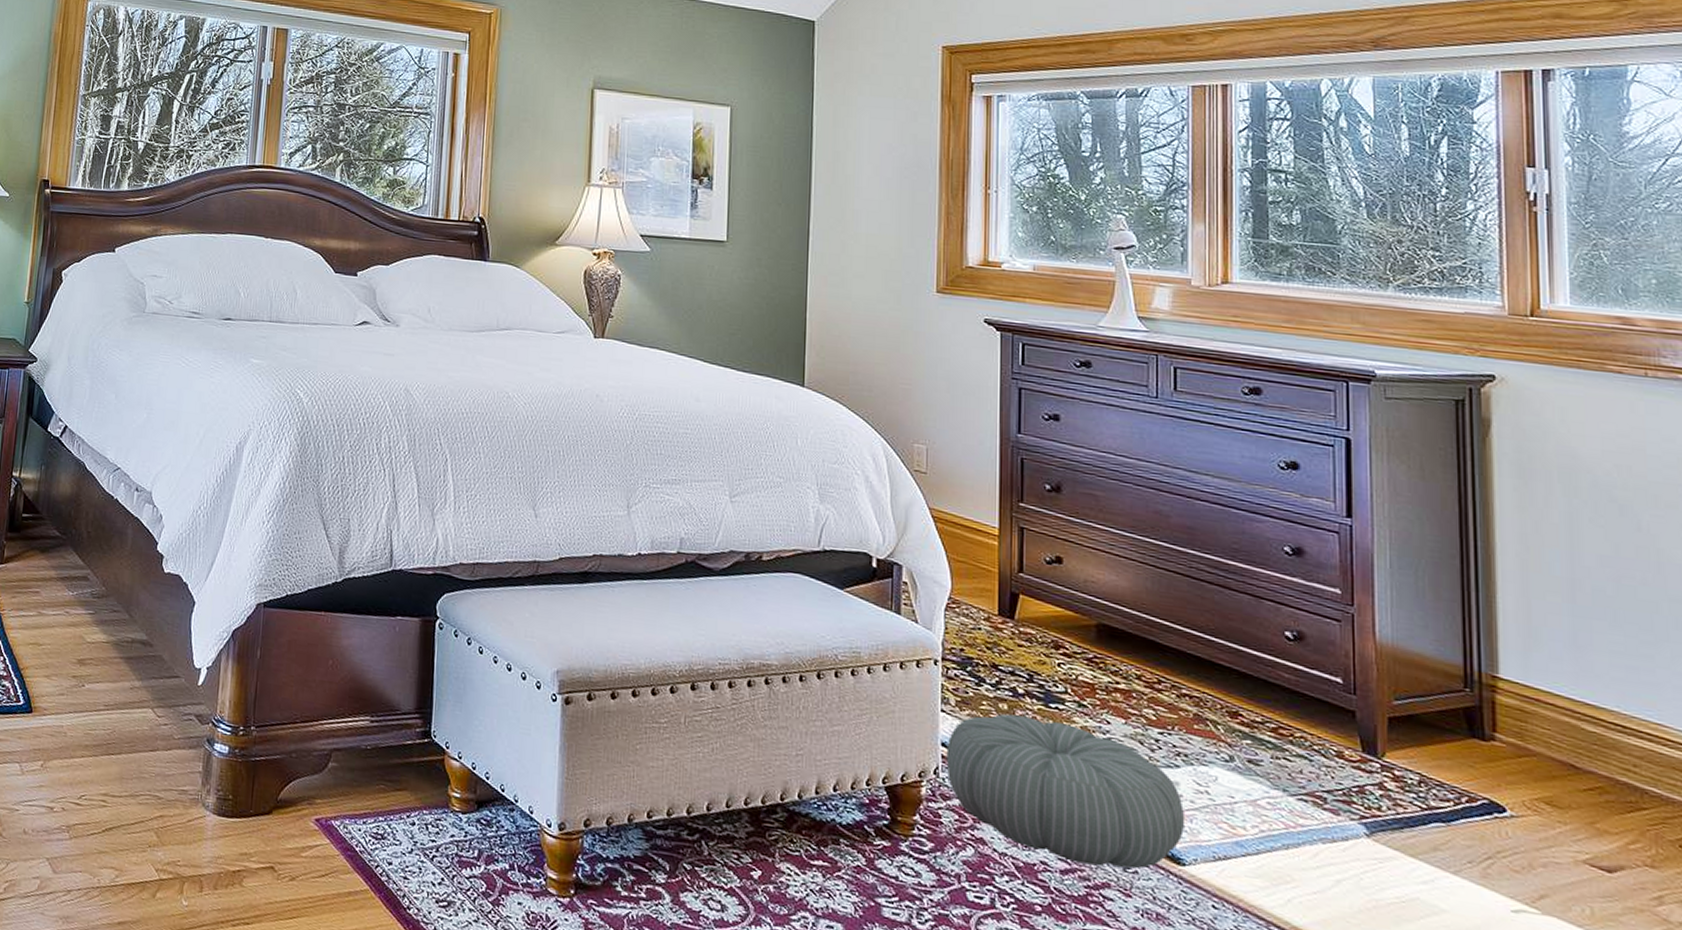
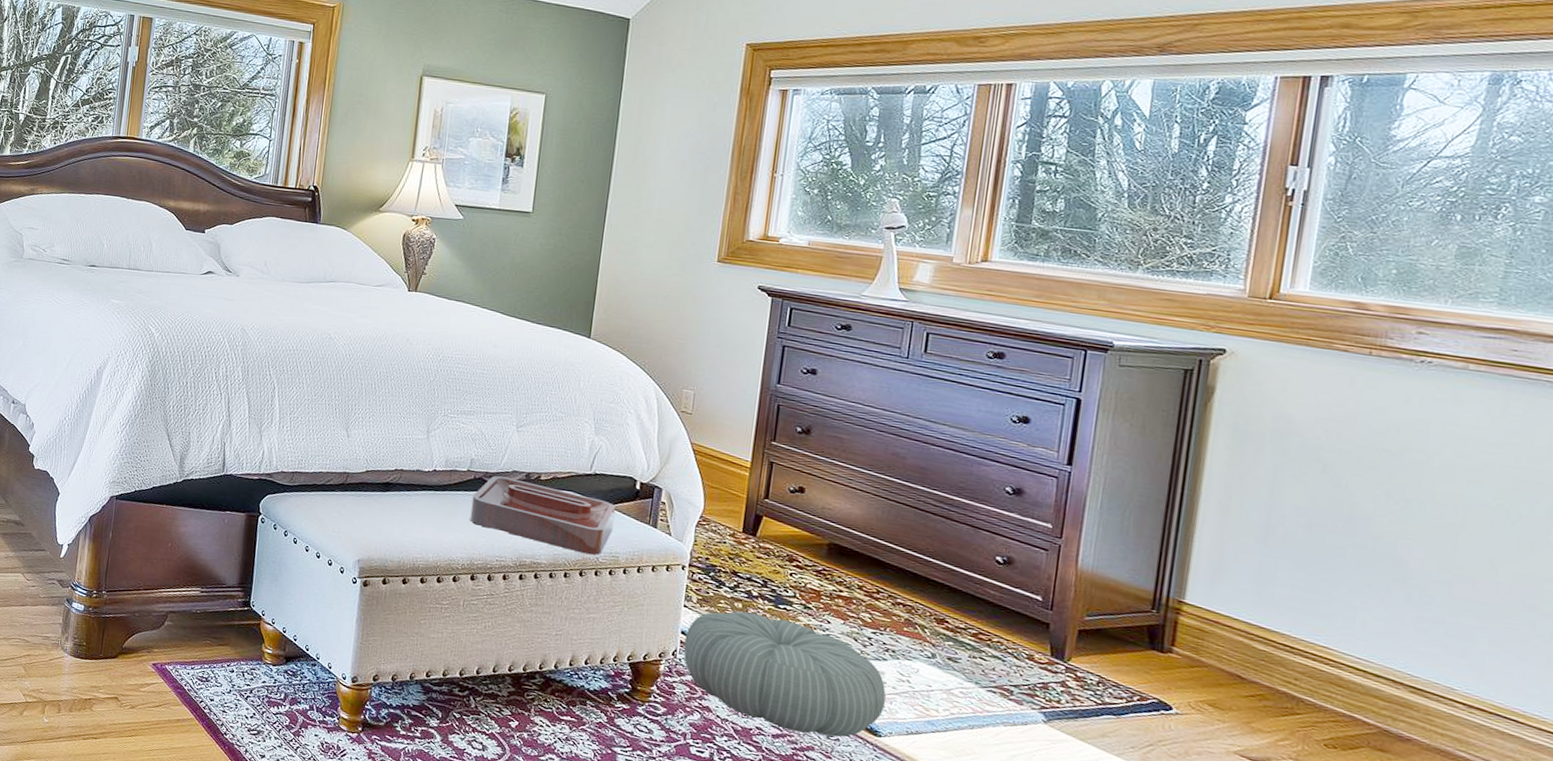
decorative tray: none [684,558,851,652] -> present [470,476,616,556]

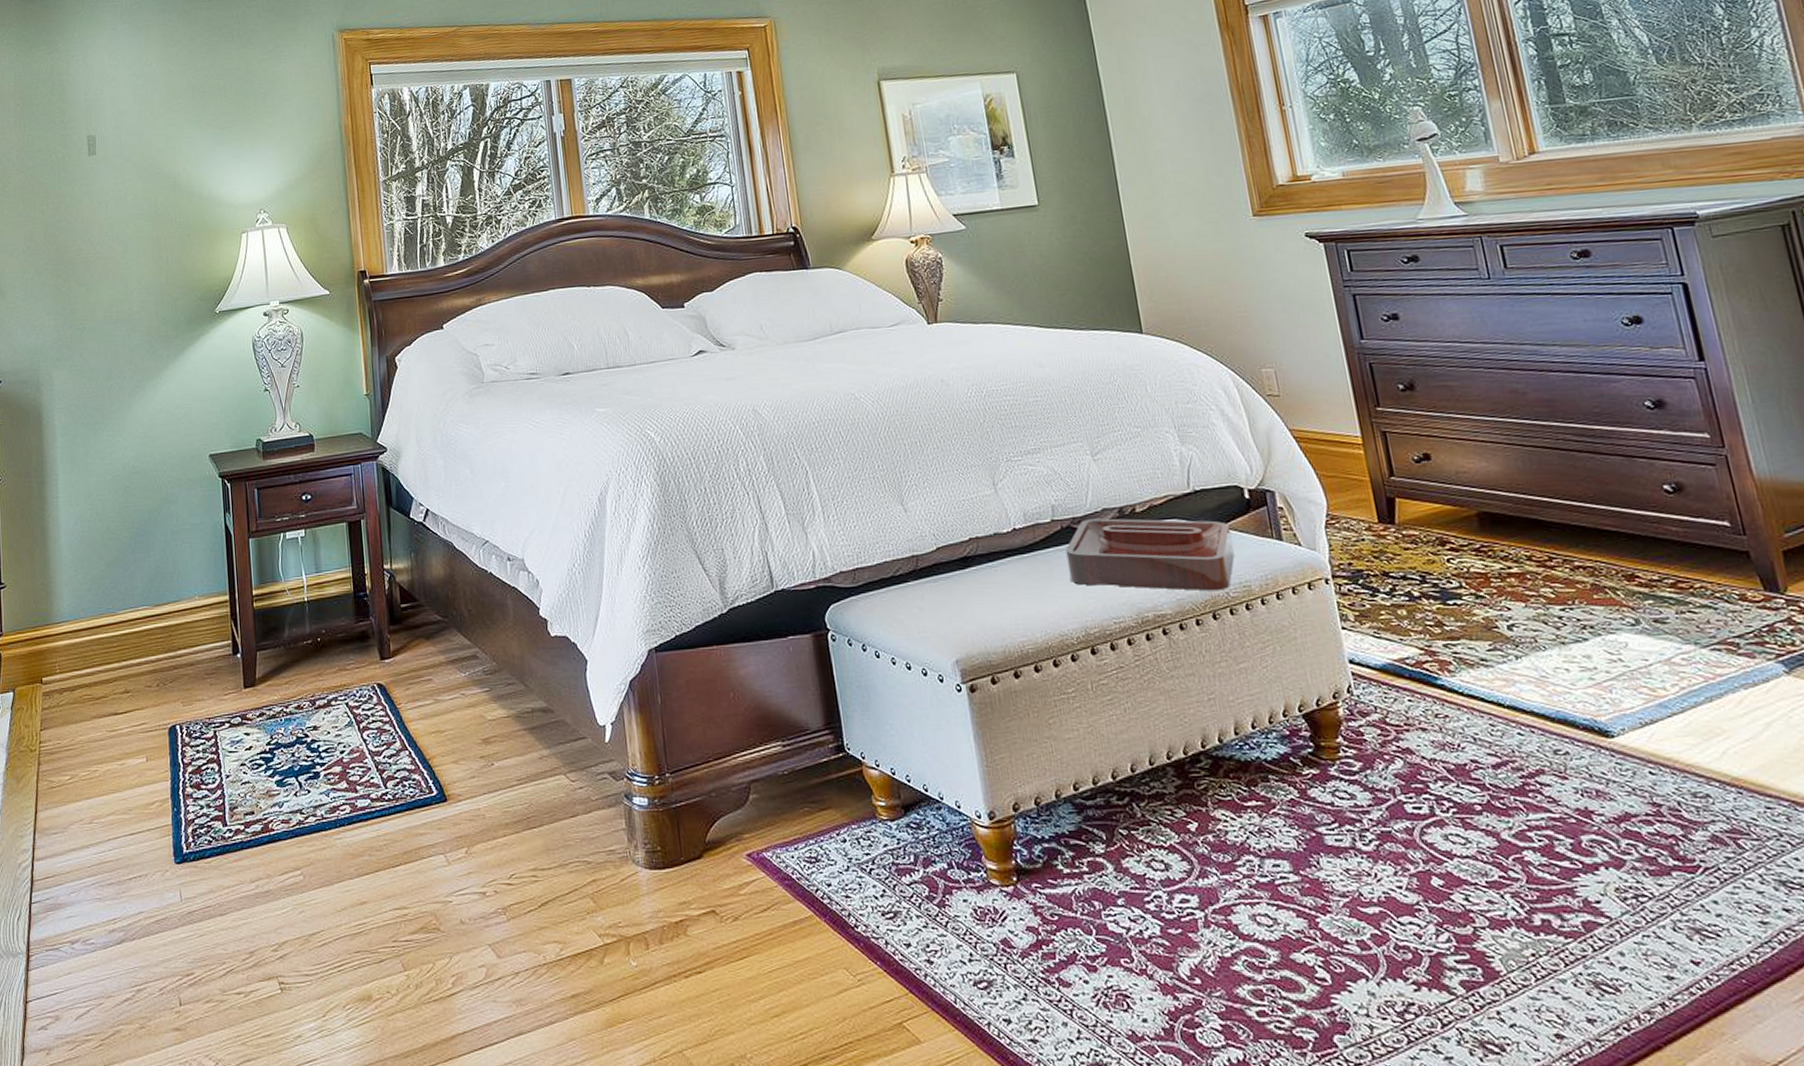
pouf: present [683,611,886,737] -> none [1354,618,1606,755]

